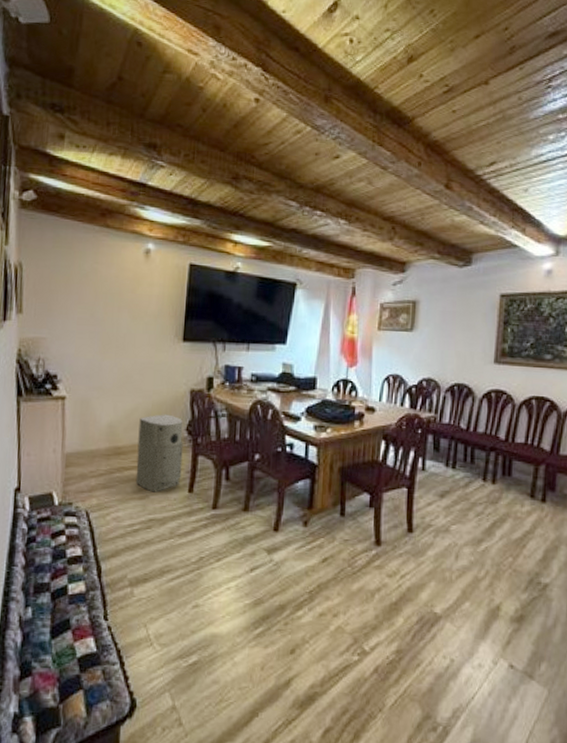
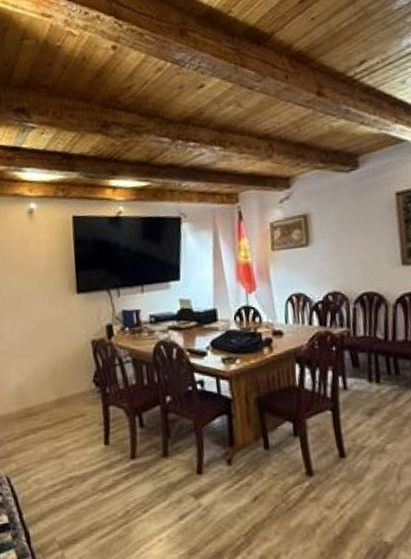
air purifier: present [135,414,183,493] -> none [46,368,95,450]

